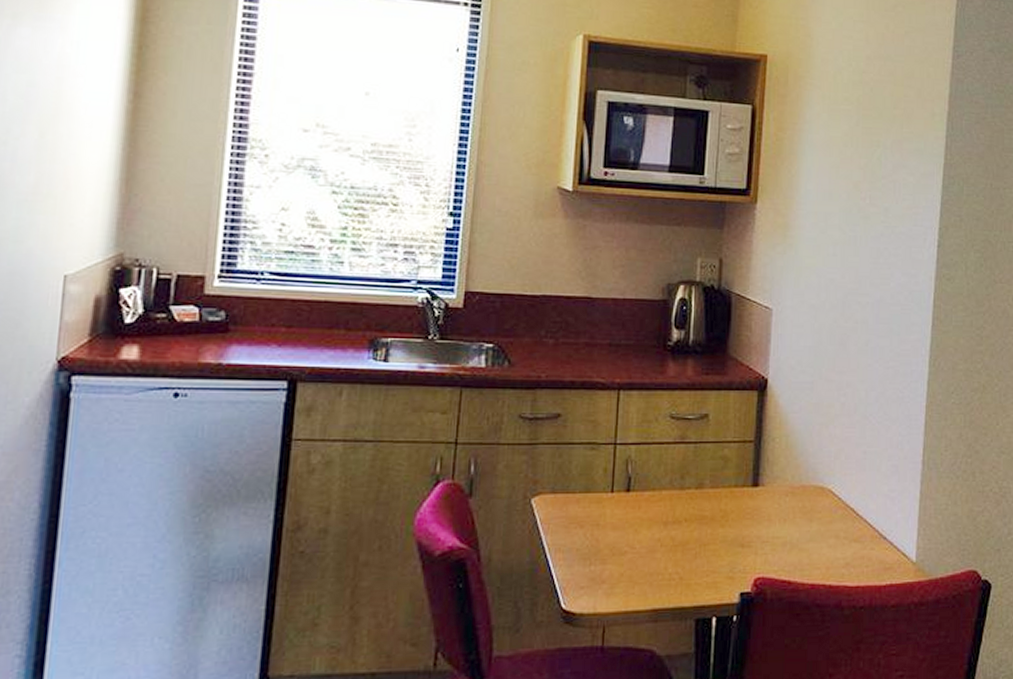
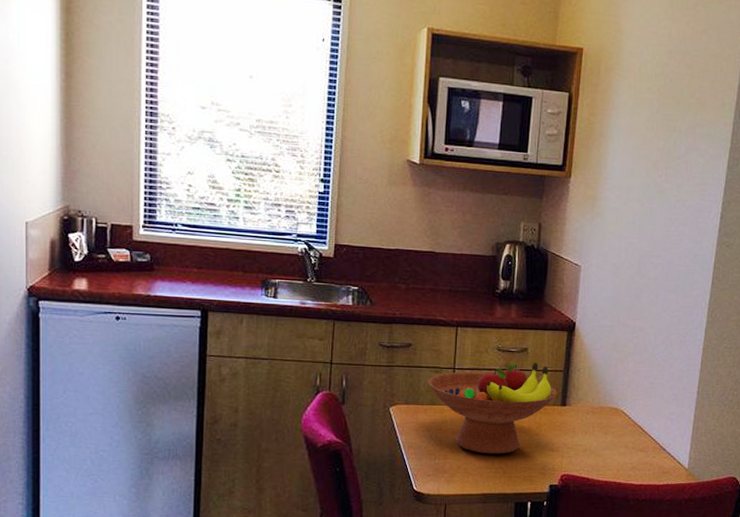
fruit bowl: none [581,431,747,555] -> present [428,362,557,454]

